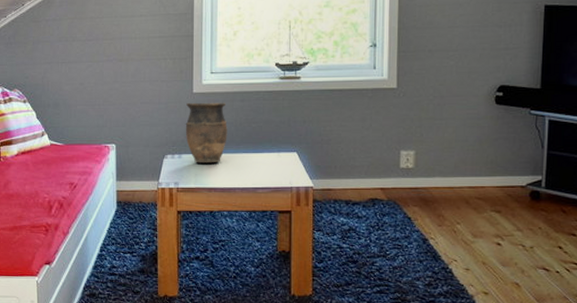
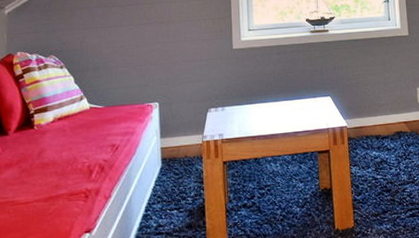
vase: present [185,102,228,164] -> none [227,56,267,114]

